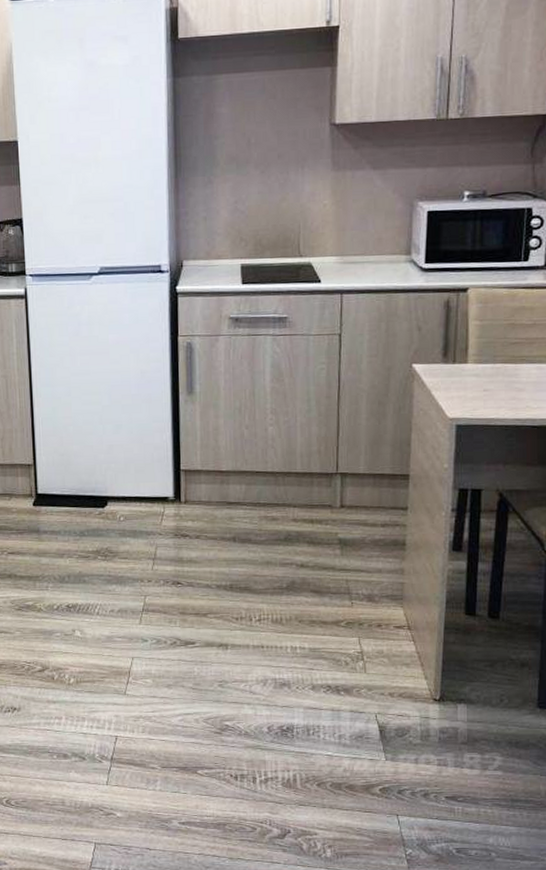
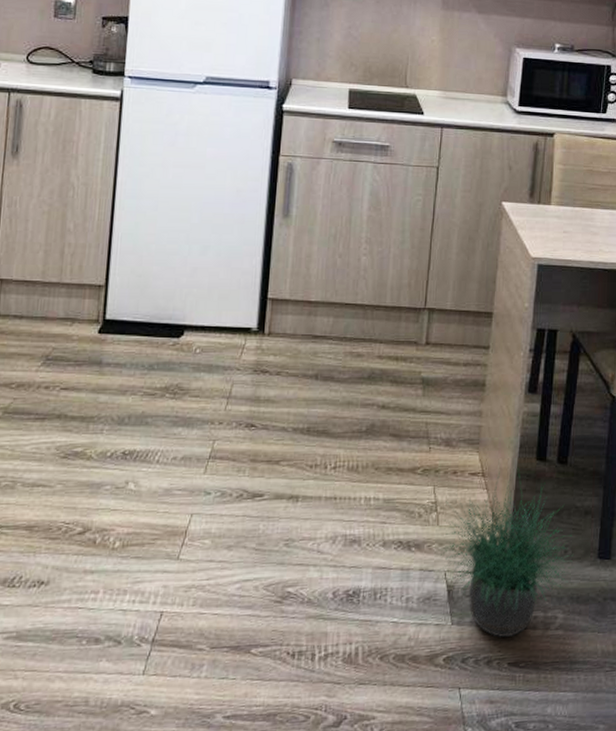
potted plant: none [370,621,511,775] -> present [440,467,574,638]

